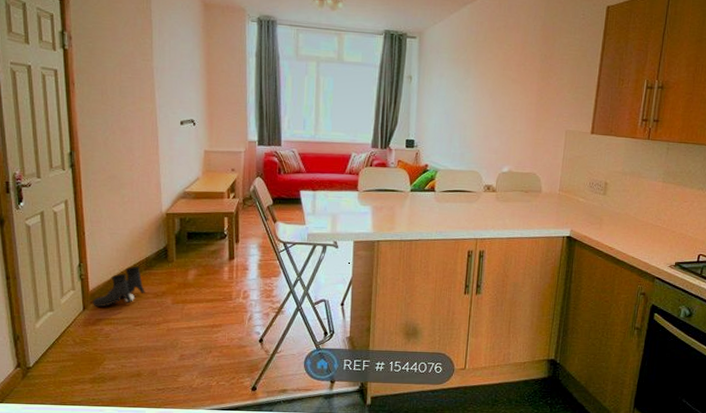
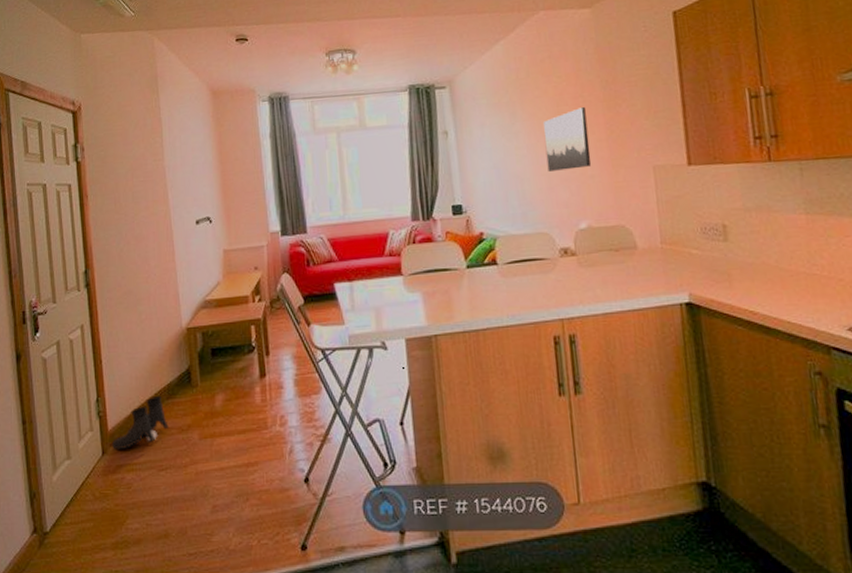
wall art: none [487,74,525,124] -> present [543,107,591,172]

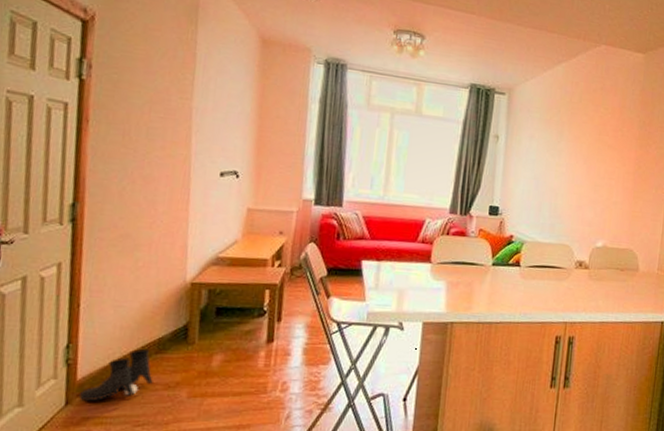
wall art: present [543,107,591,172] -> none [580,140,622,194]

